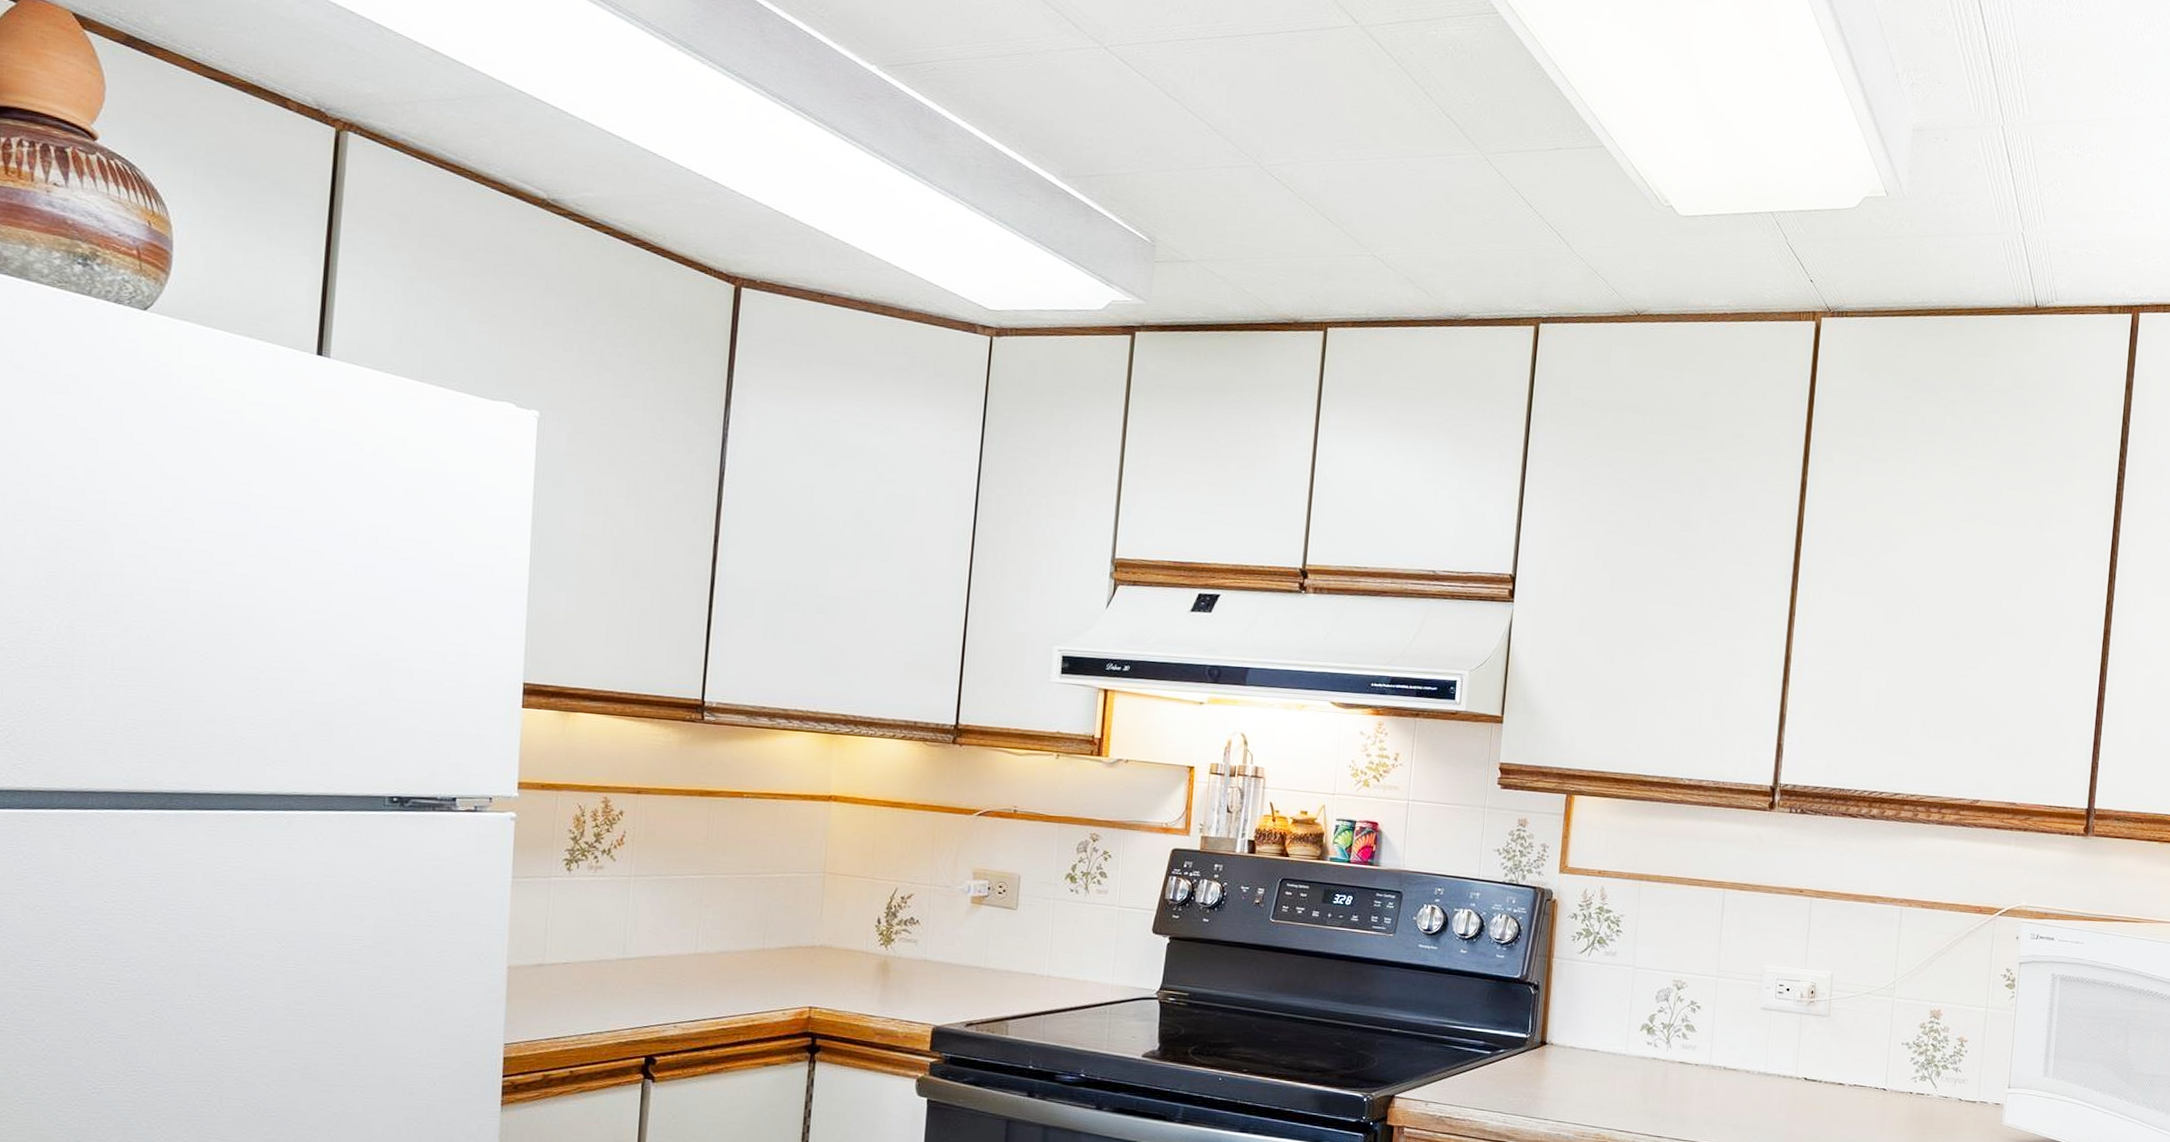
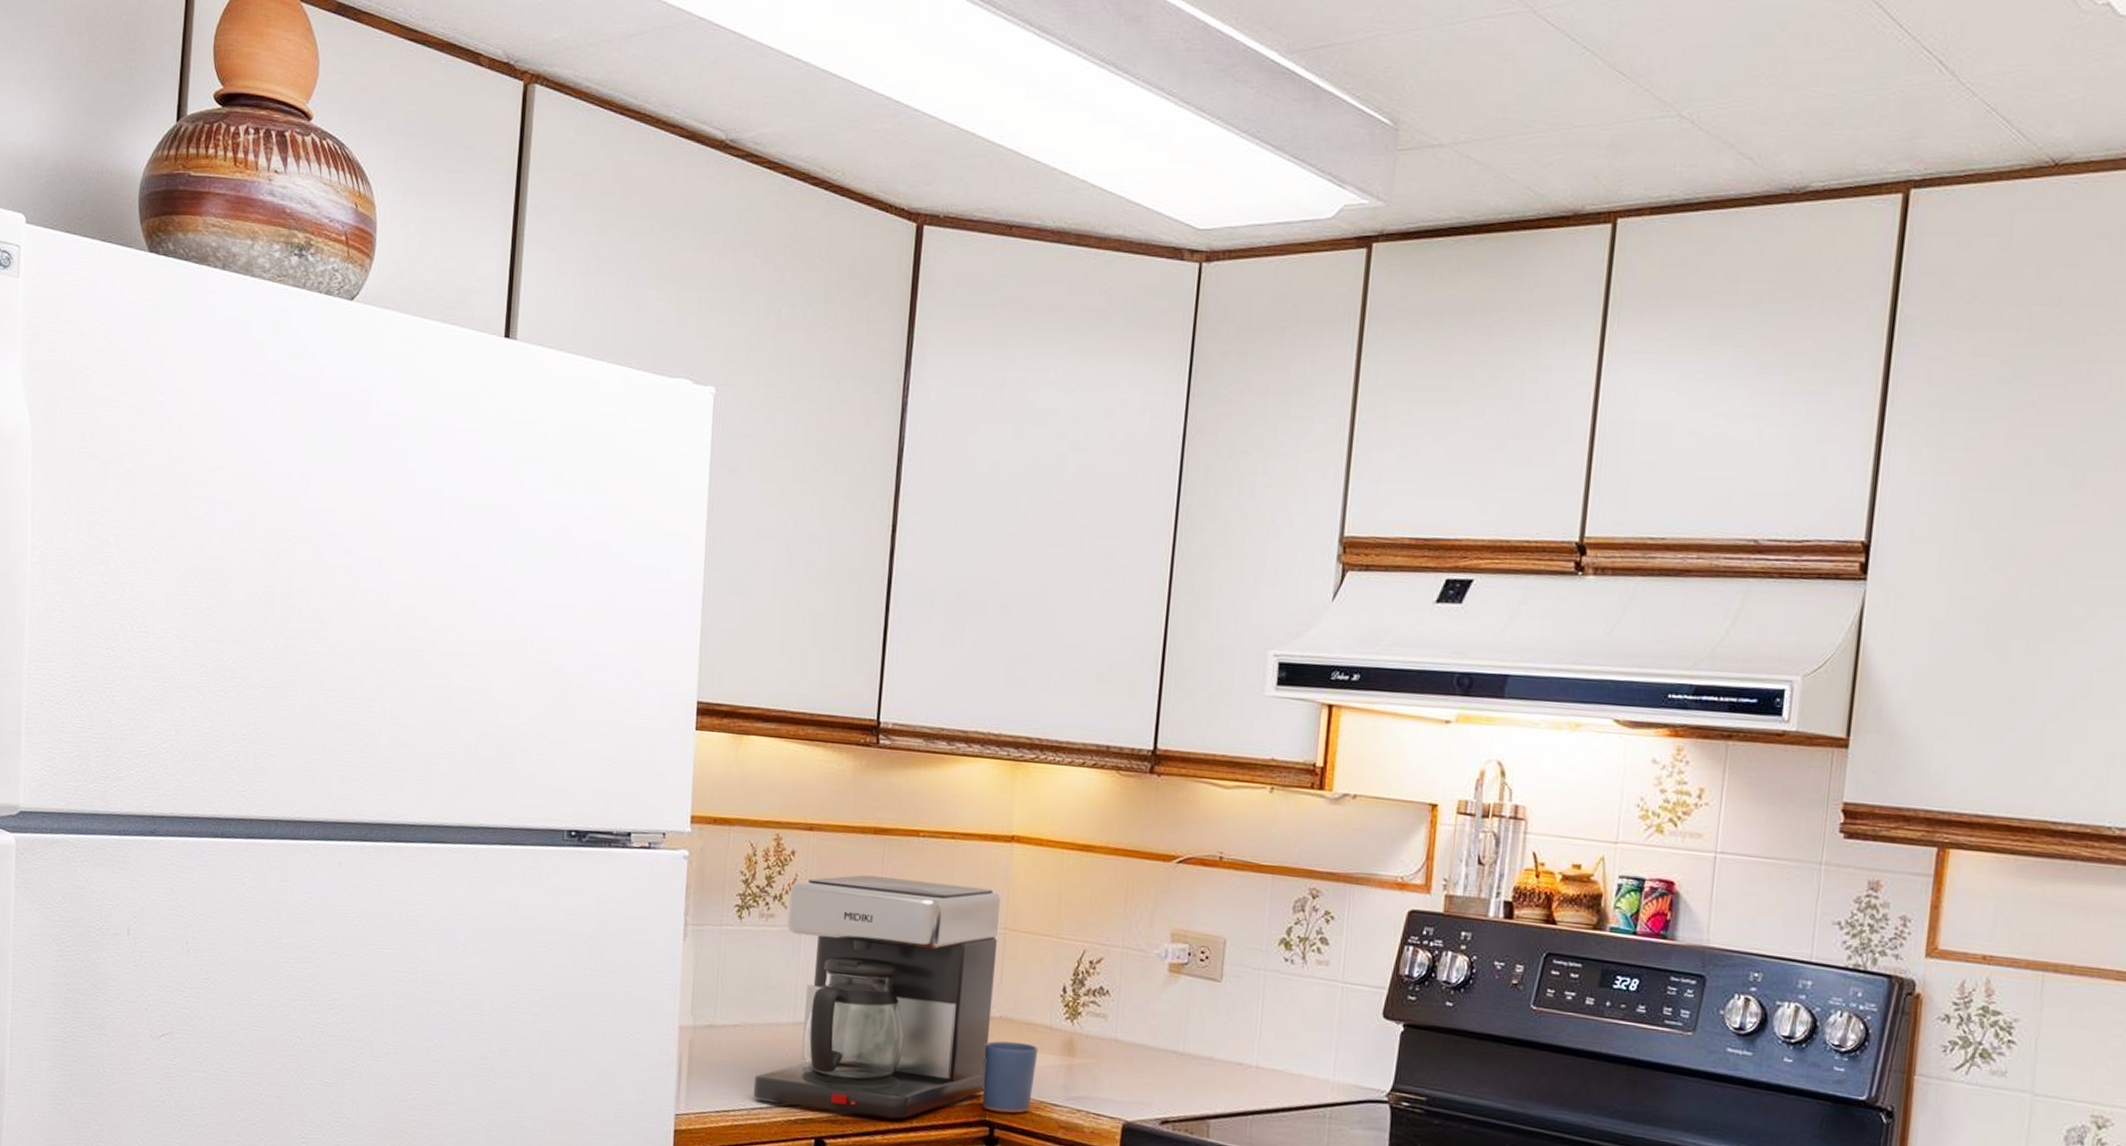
coffee maker: none [583,831,820,1036] -> present [753,875,1001,1120]
mug: none [804,965,856,1025] -> present [982,1041,1039,1114]

